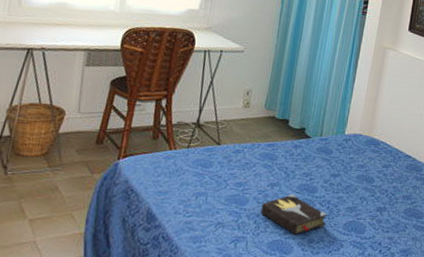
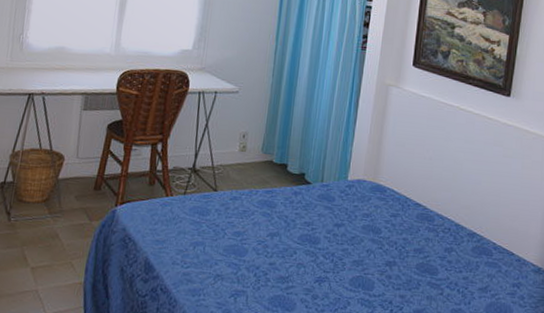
hardback book: present [260,194,327,235] -> none [260,245,332,290]

